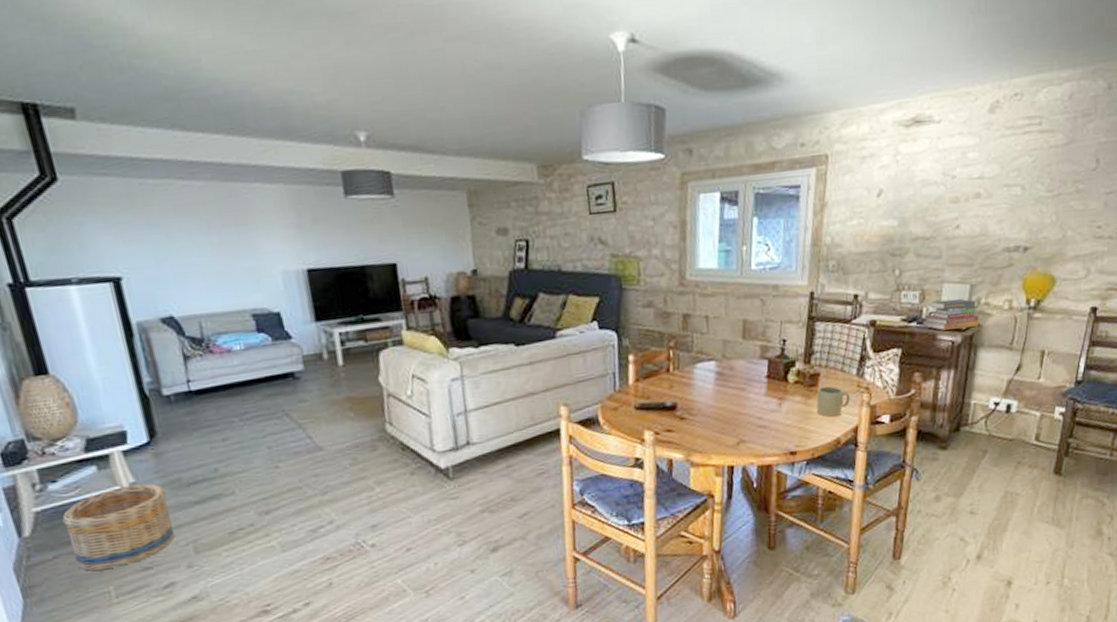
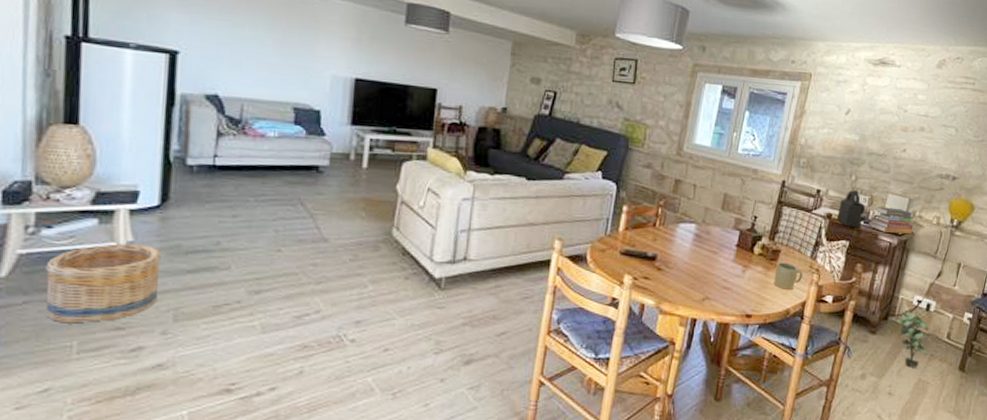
handbag: none [883,286,917,333] -> present [837,189,866,229]
potted plant: none [971,411,1017,480] -> present [897,309,932,368]

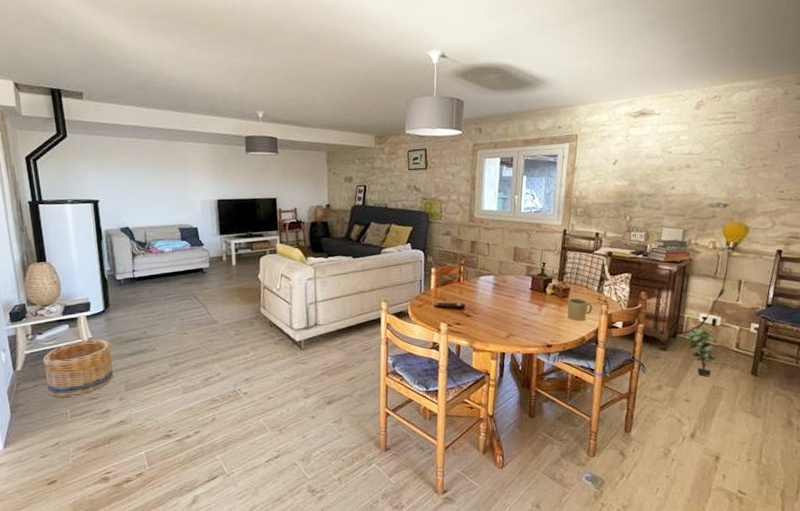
handbag: present [837,189,866,229] -> none [617,228,643,262]

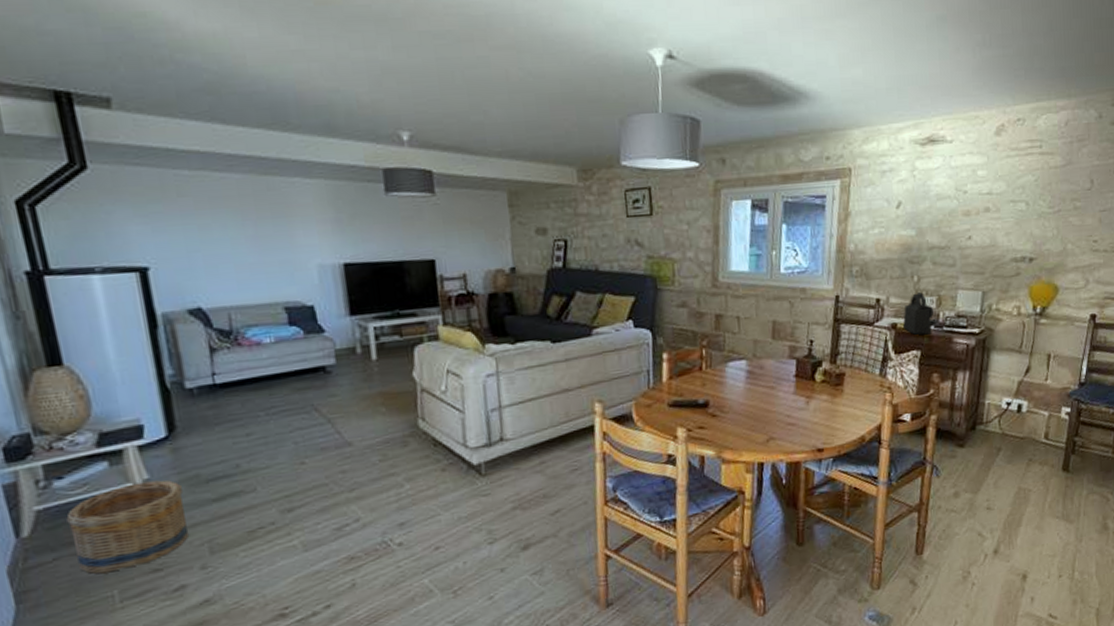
mug: present [567,298,592,322] -> none [842,385,874,416]
handbag: none [617,228,643,262] -> present [903,291,935,335]
books: present [647,239,691,262] -> none [939,304,992,334]
potted plant: present [685,324,721,376] -> none [986,411,1028,476]

